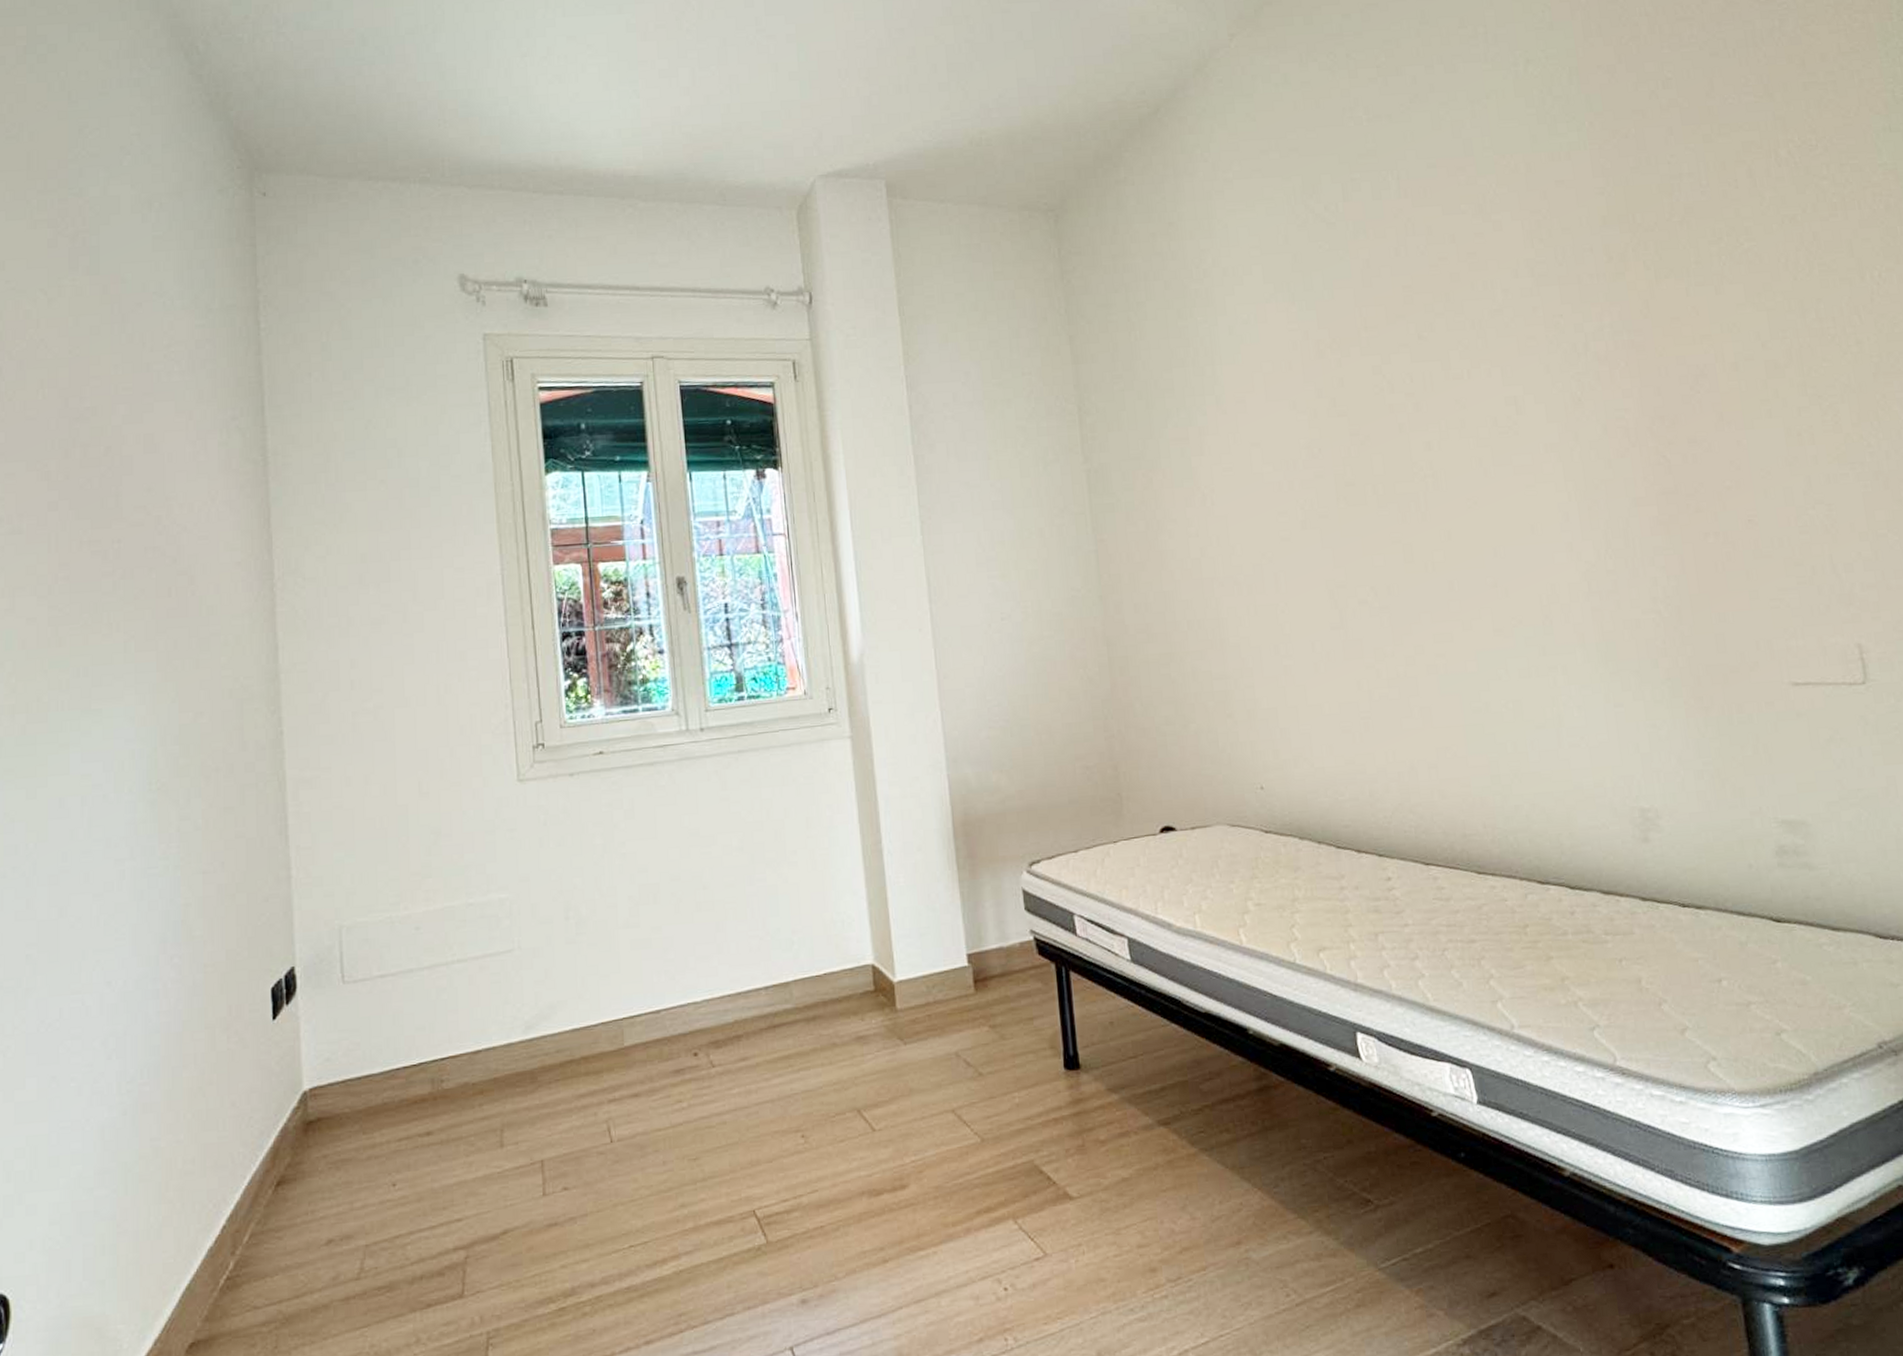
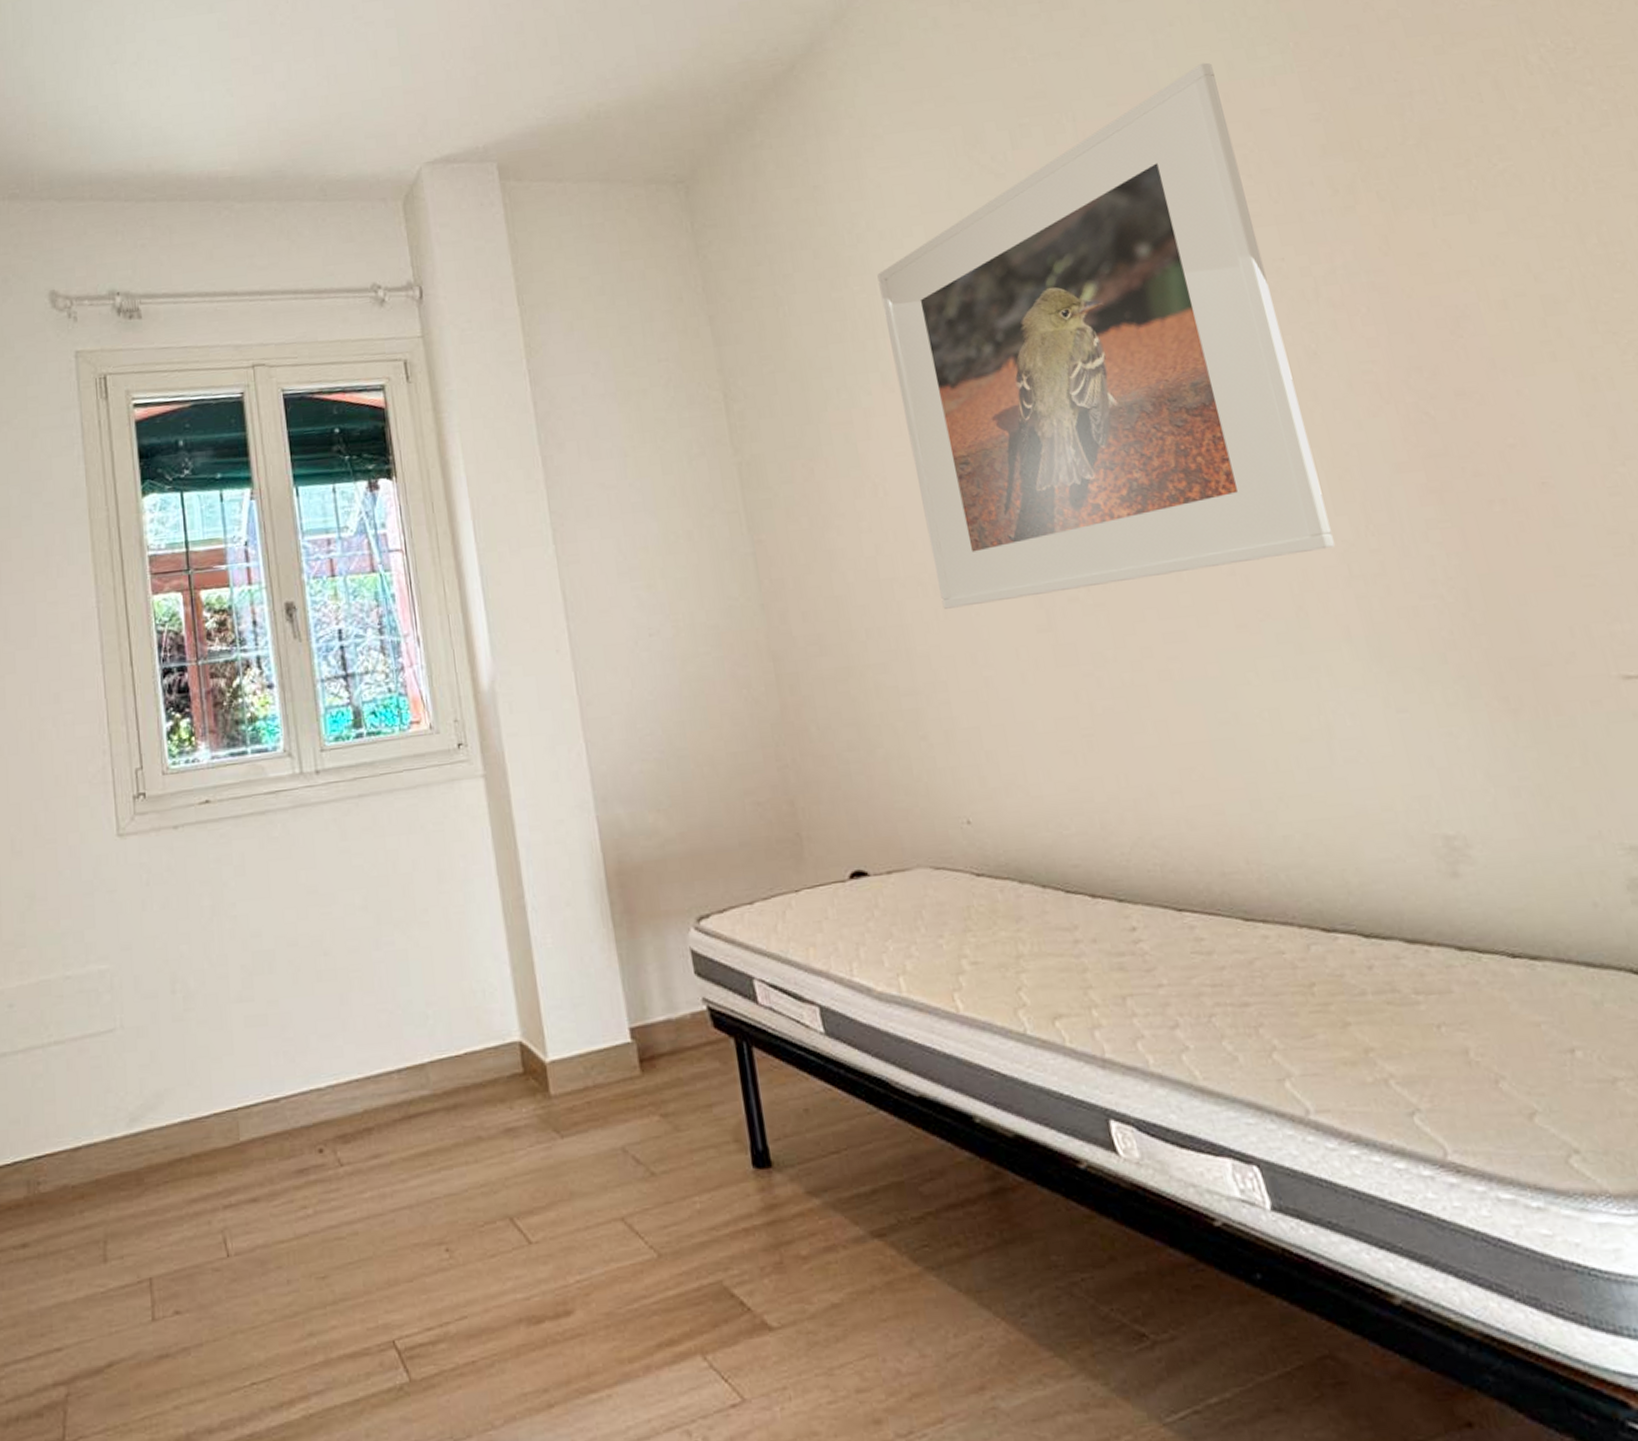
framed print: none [1219,134,1579,606] -> present [877,62,1335,609]

